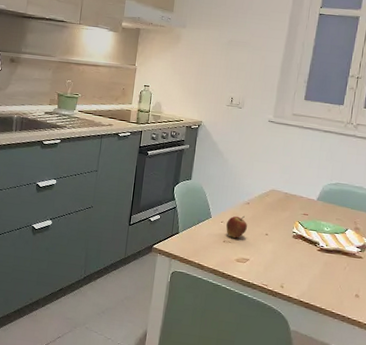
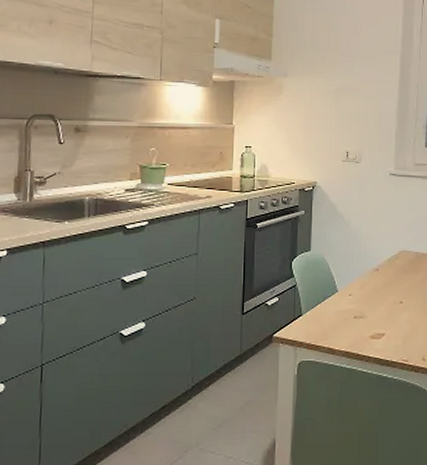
fruit: present [225,215,247,238] -> none [355,284,379,312]

